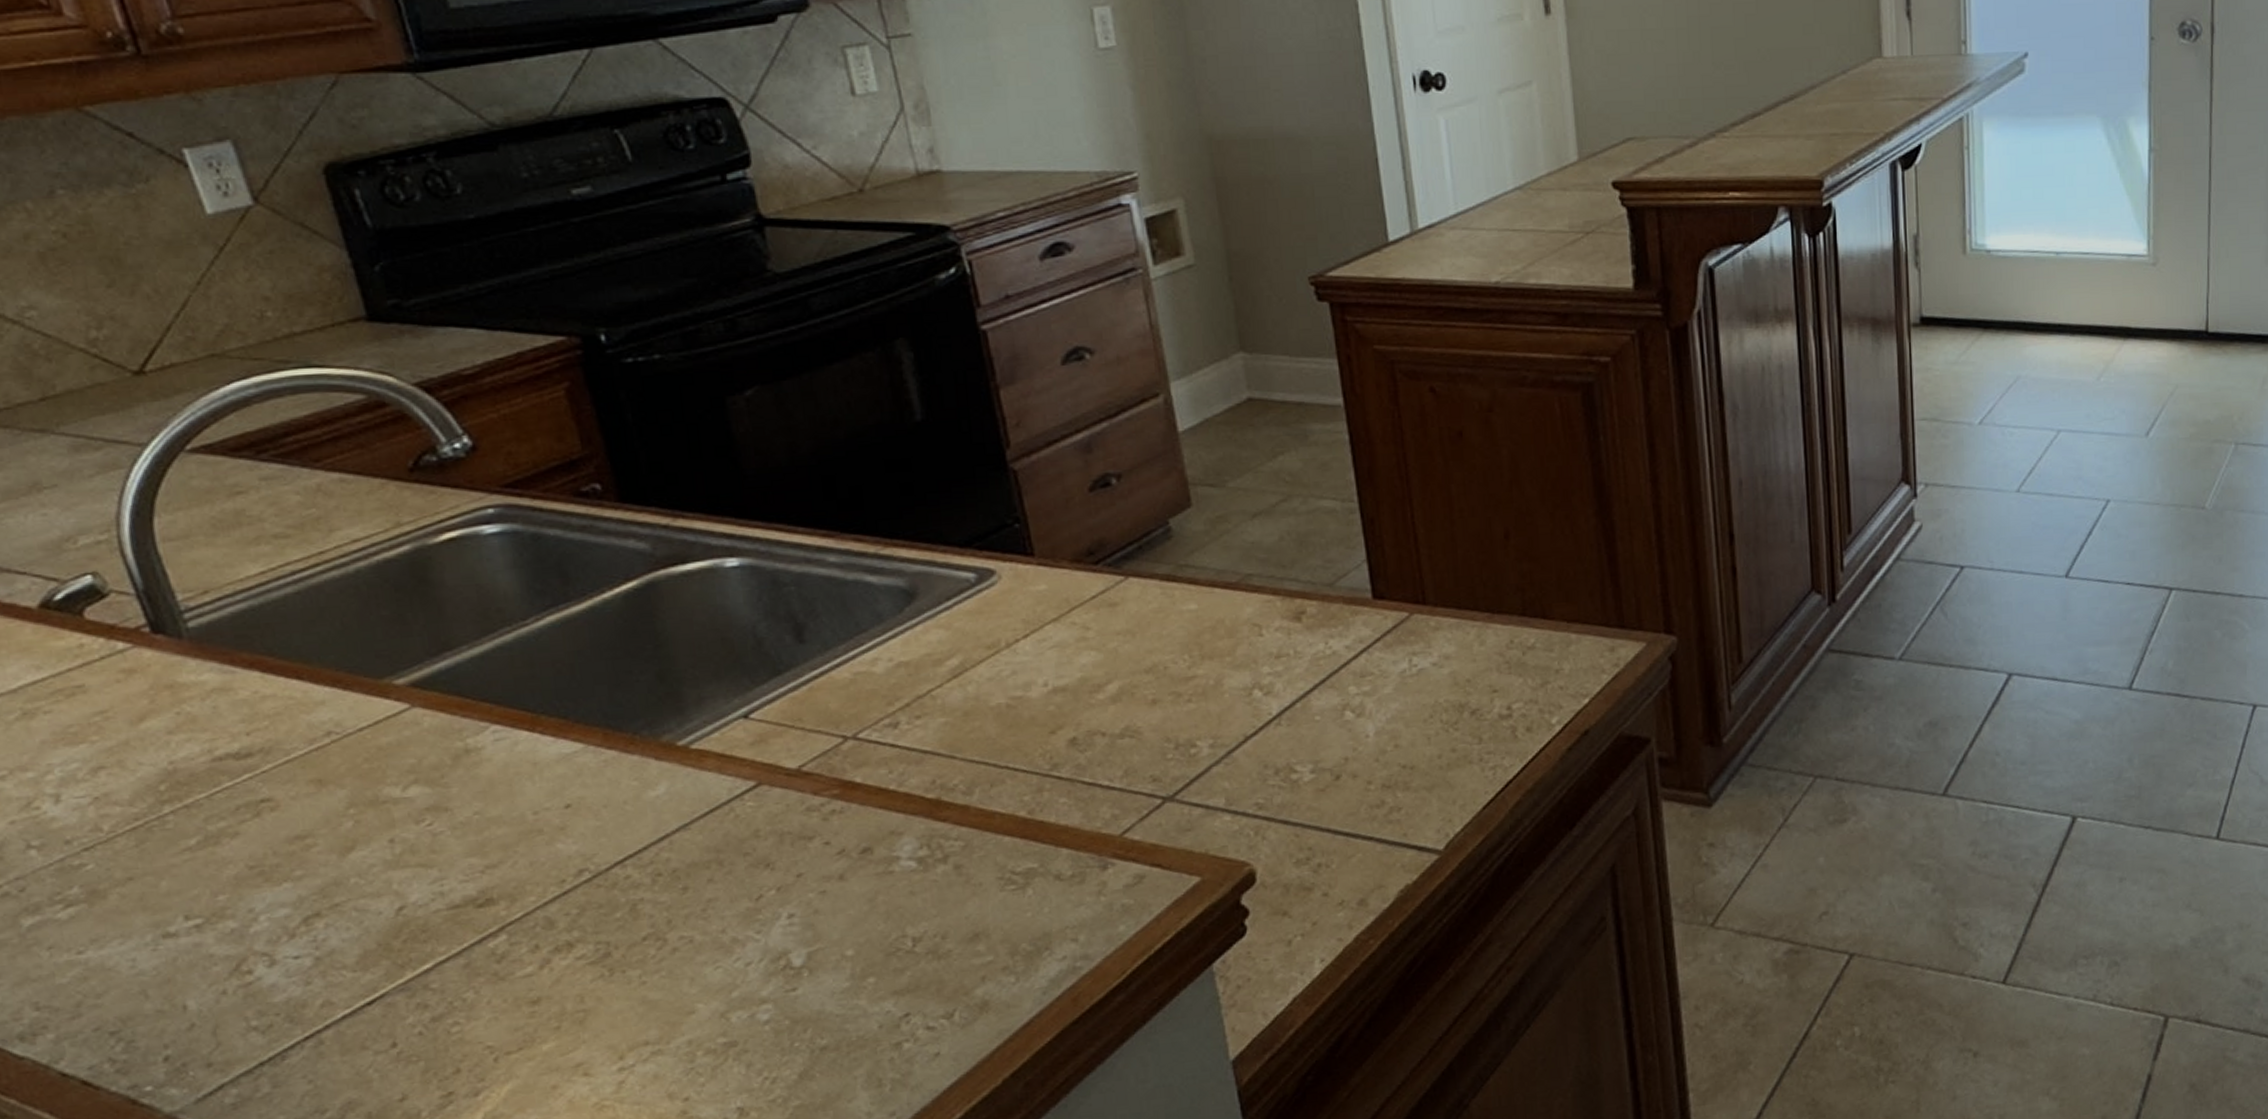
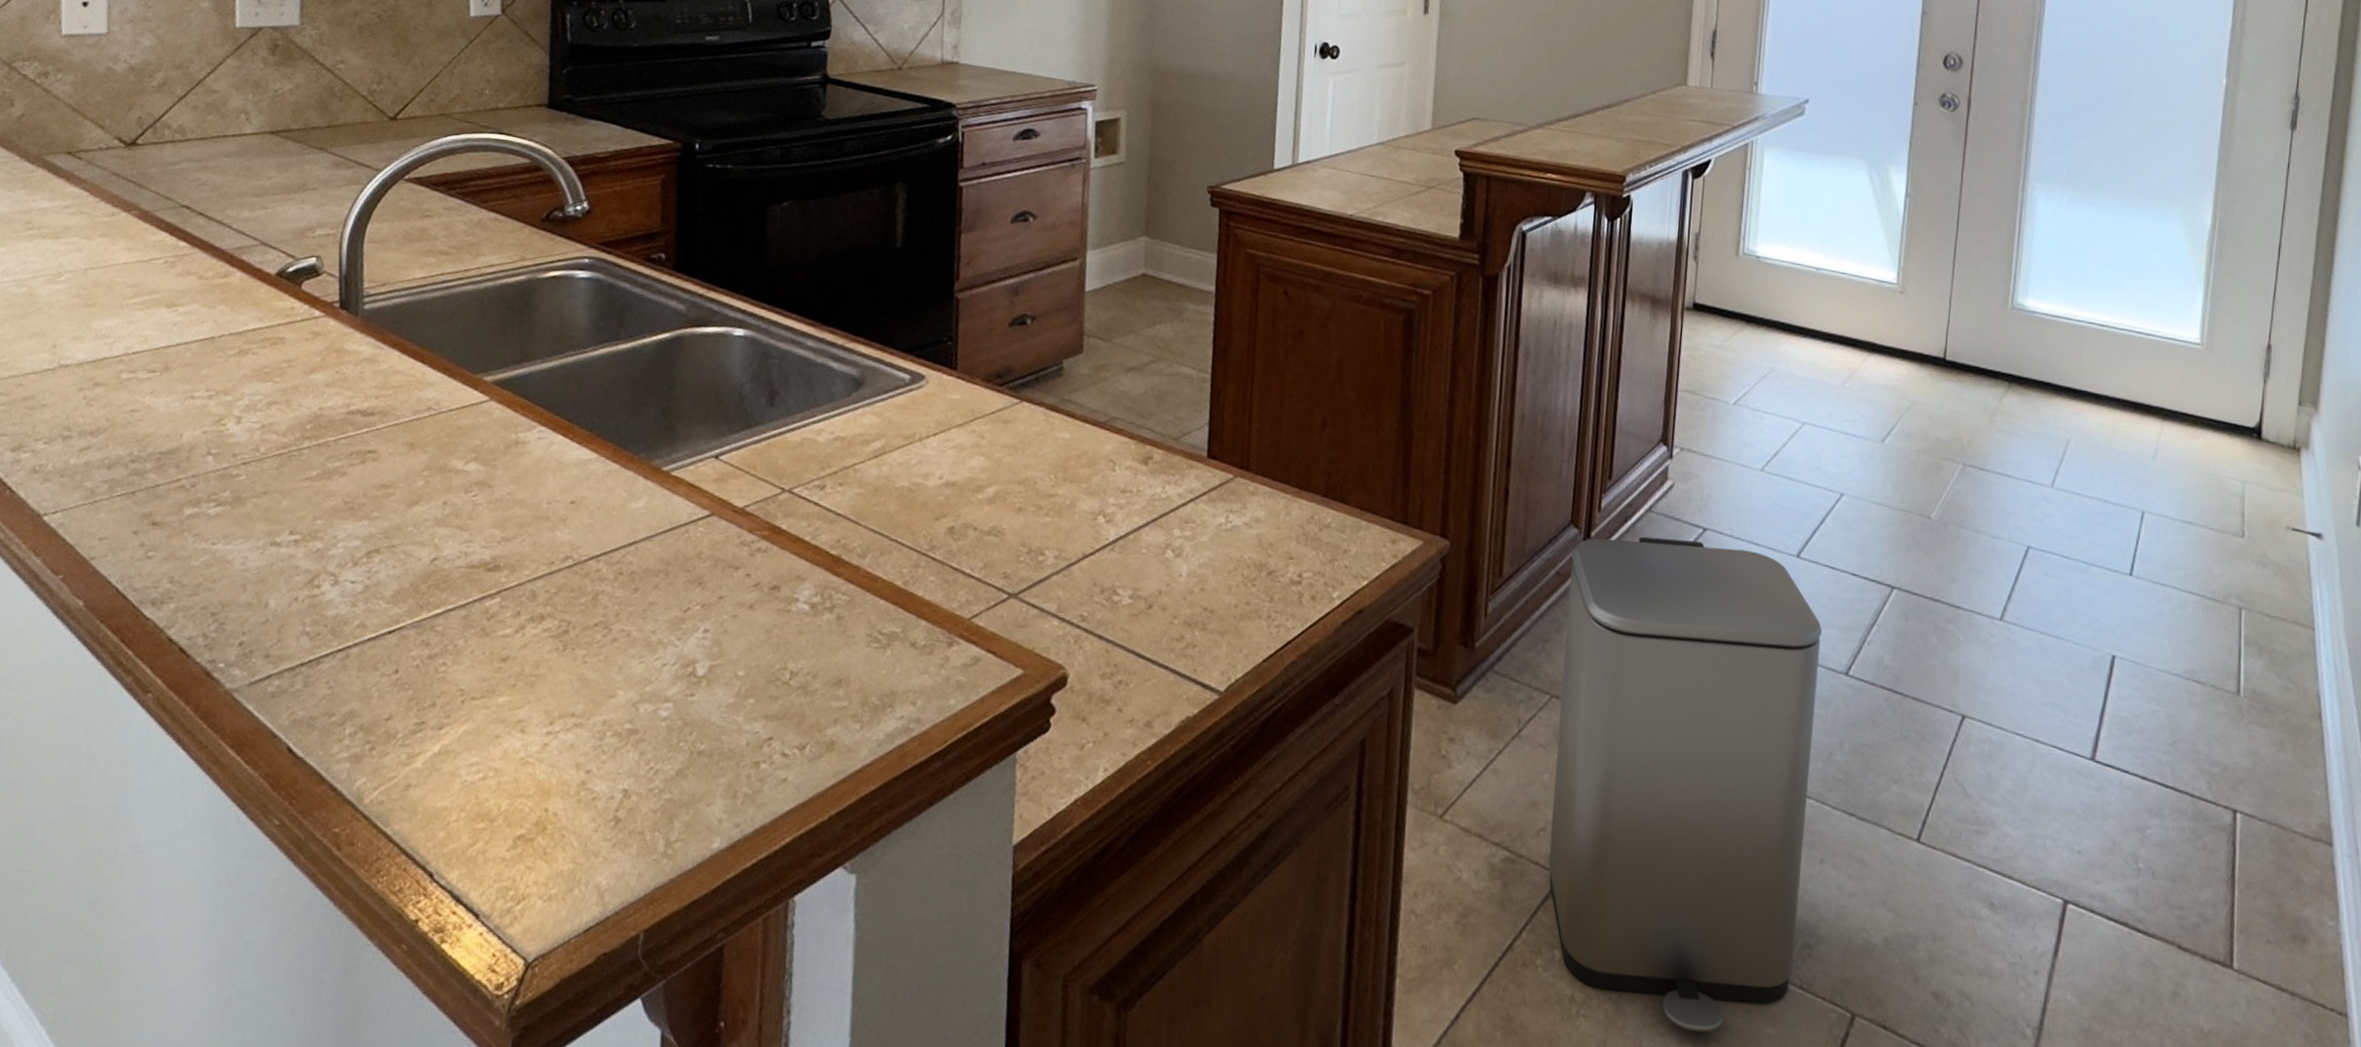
pedal bin: none [1817,580,2102,1071] -> present [1548,536,1823,1033]

